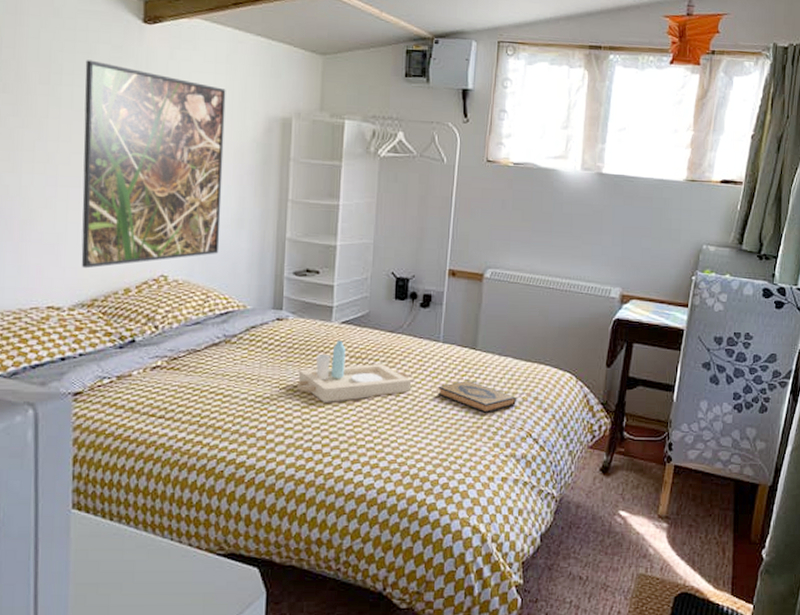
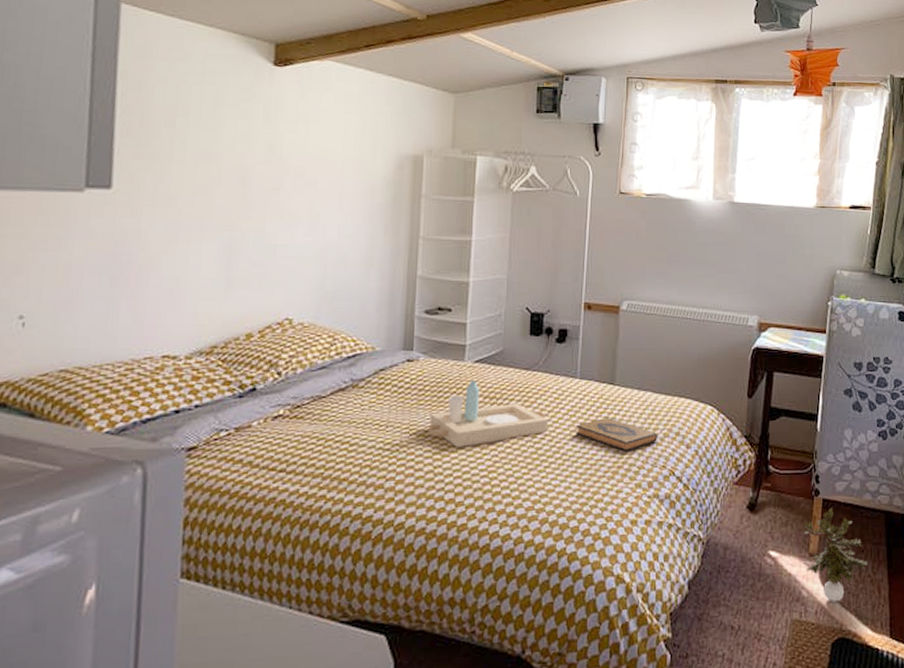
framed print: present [81,60,226,269] -> none [201,102,357,314]
potted plant: none [655,473,714,560] -> present [804,507,868,602]

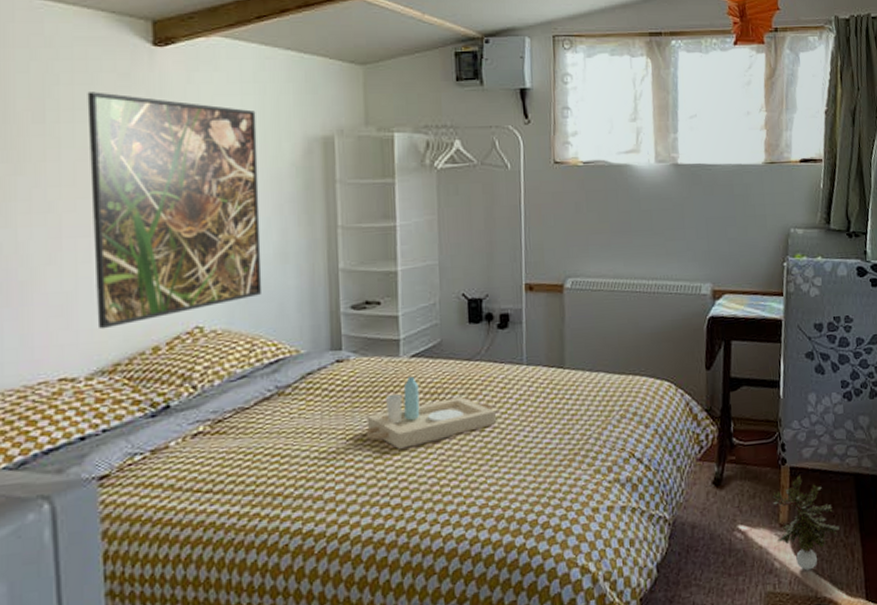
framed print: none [201,102,357,314] -> present [87,92,262,329]
hardback book: present [576,418,657,451] -> none [527,403,614,437]

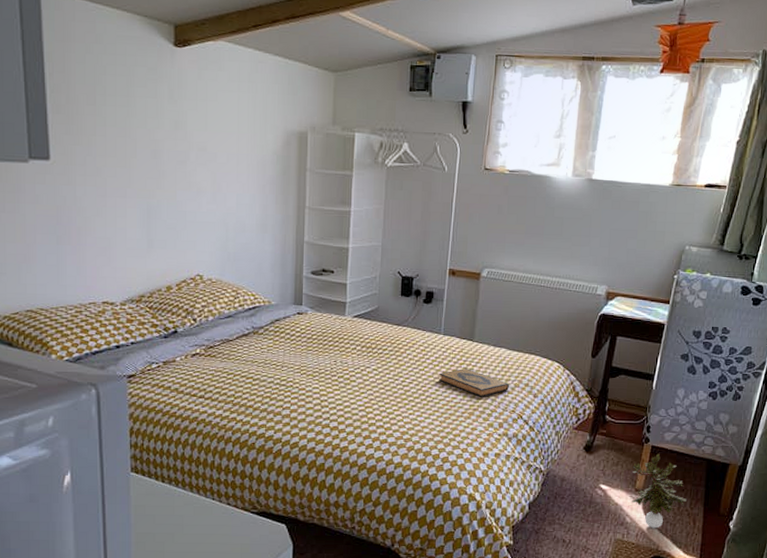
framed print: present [87,92,262,329] -> none [125,82,249,269]
serving tray: present [365,376,497,449] -> none [315,332,416,386]
hardback book: none [527,403,614,437] -> present [439,368,509,397]

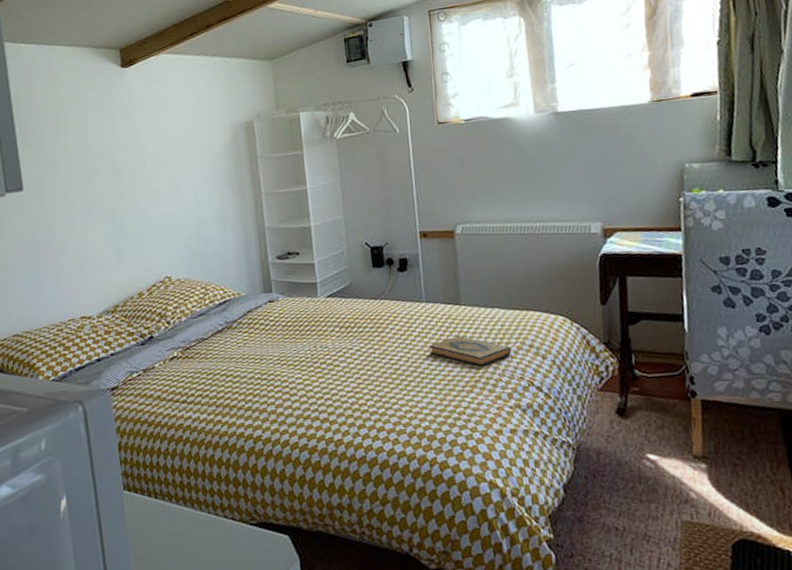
potted plant: present [632,453,687,529] -> none [683,408,765,504]

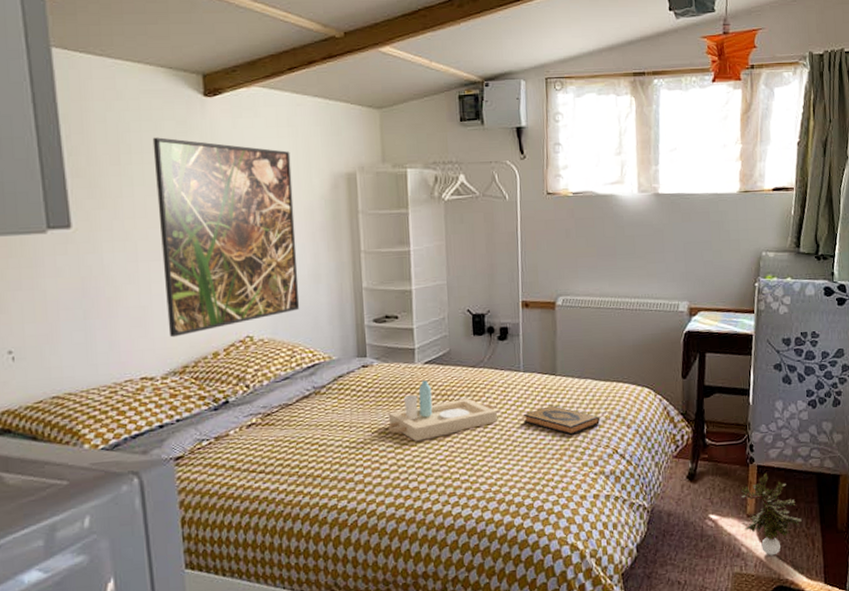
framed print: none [82,107,210,281] -> present [152,137,300,338]
serving tray: none [295,313,403,373] -> present [387,380,498,441]
potted plant: none [683,408,765,504] -> present [741,472,802,556]

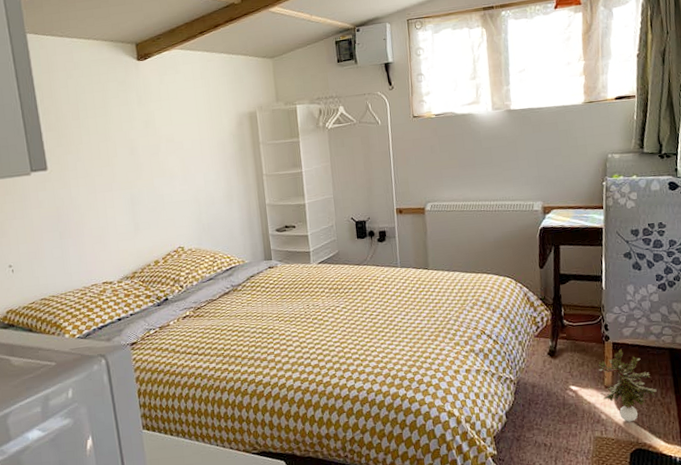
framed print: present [152,137,300,338] -> none [101,95,218,250]
serving tray: present [387,380,498,441] -> none [291,277,381,327]
hardback book: present [524,405,600,435] -> none [402,295,468,319]

